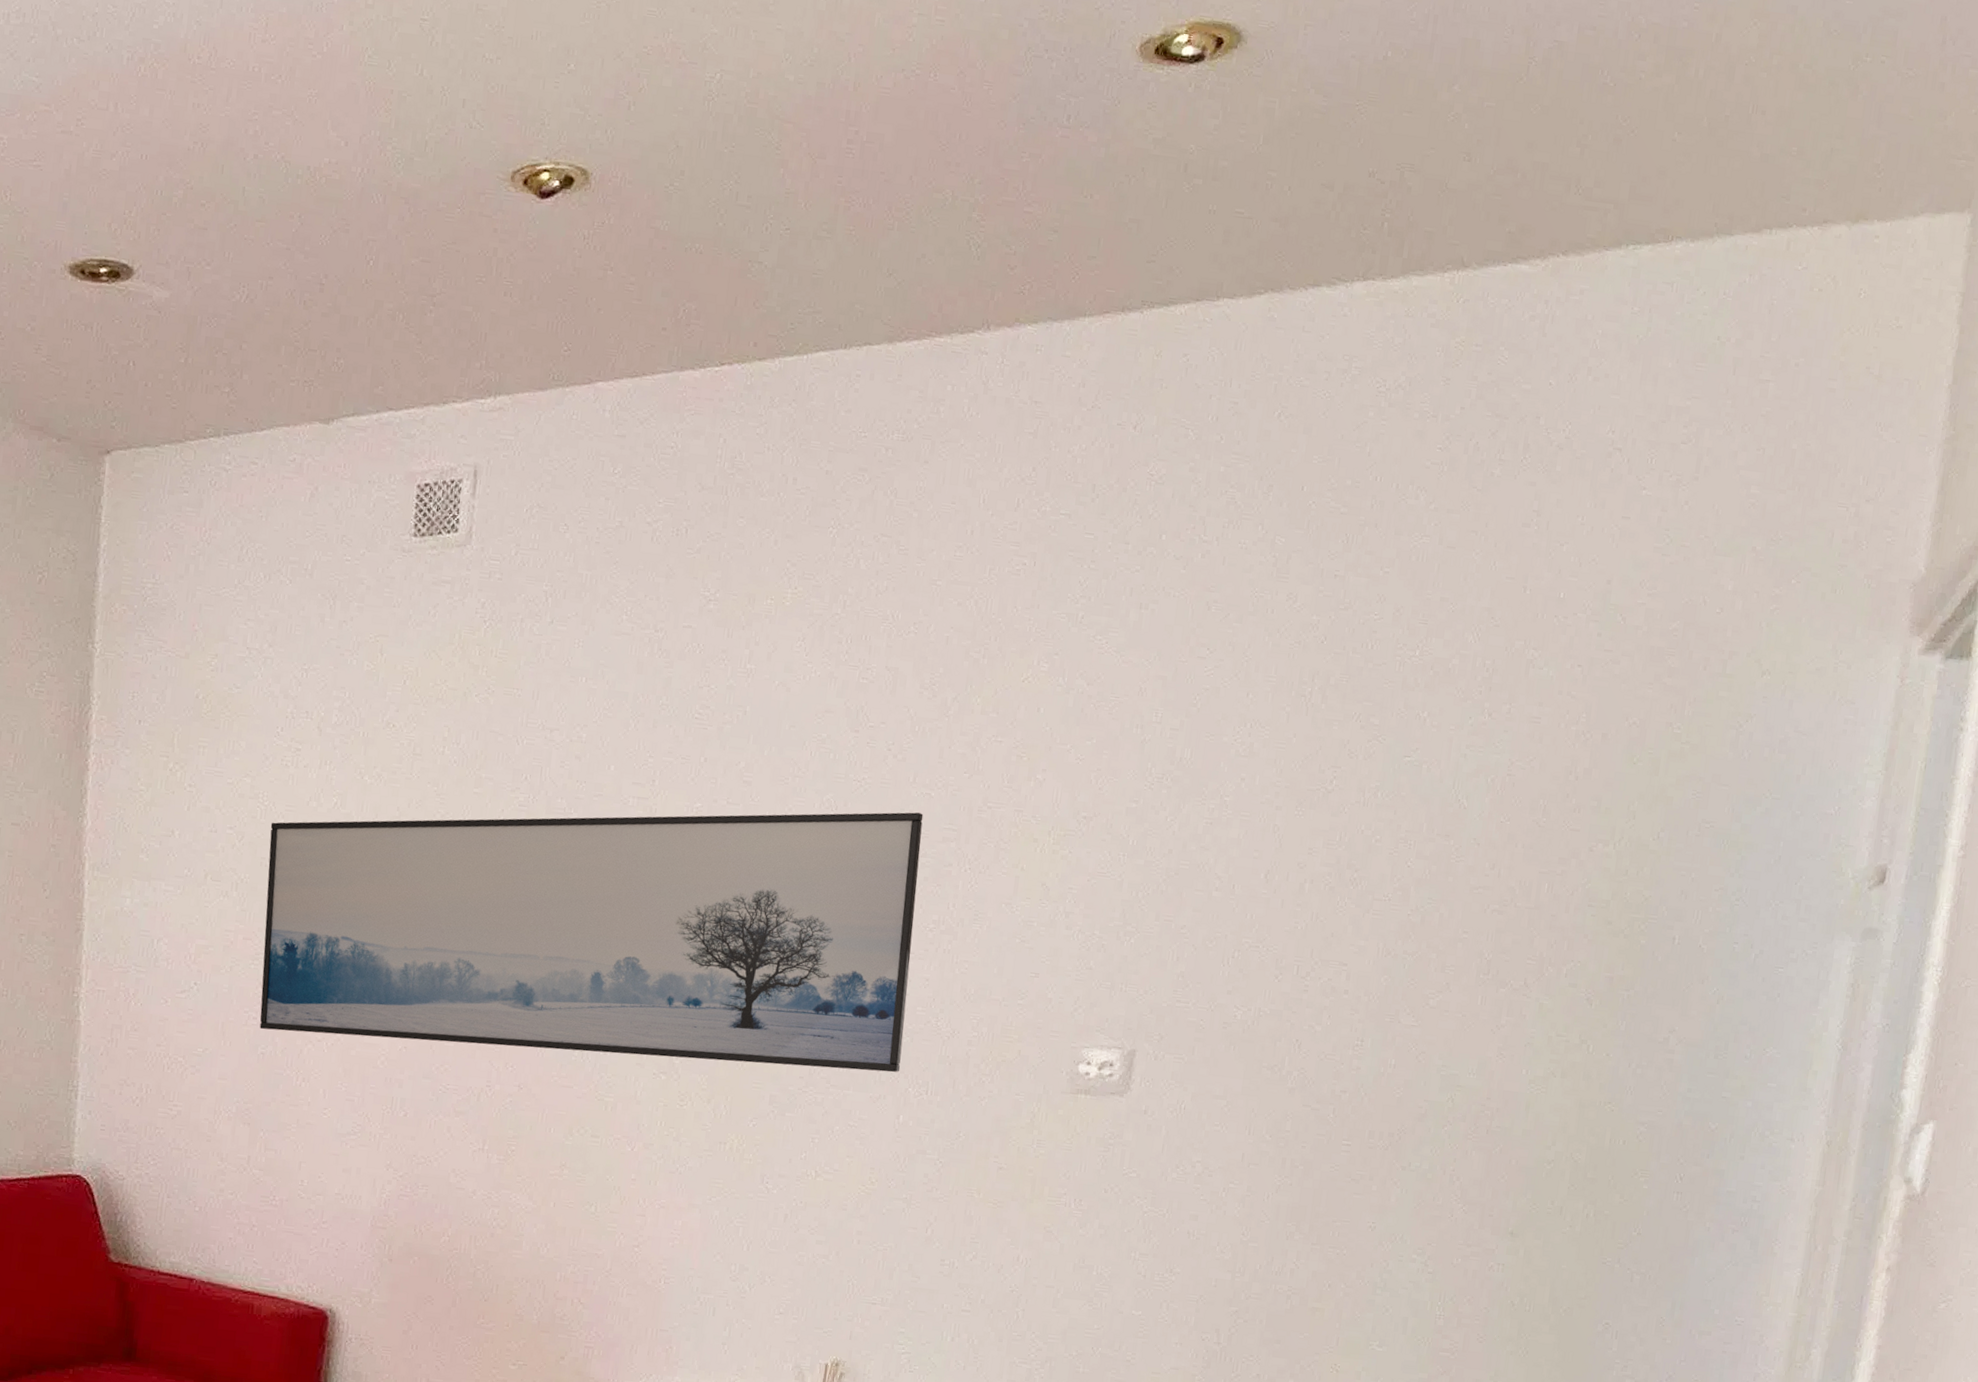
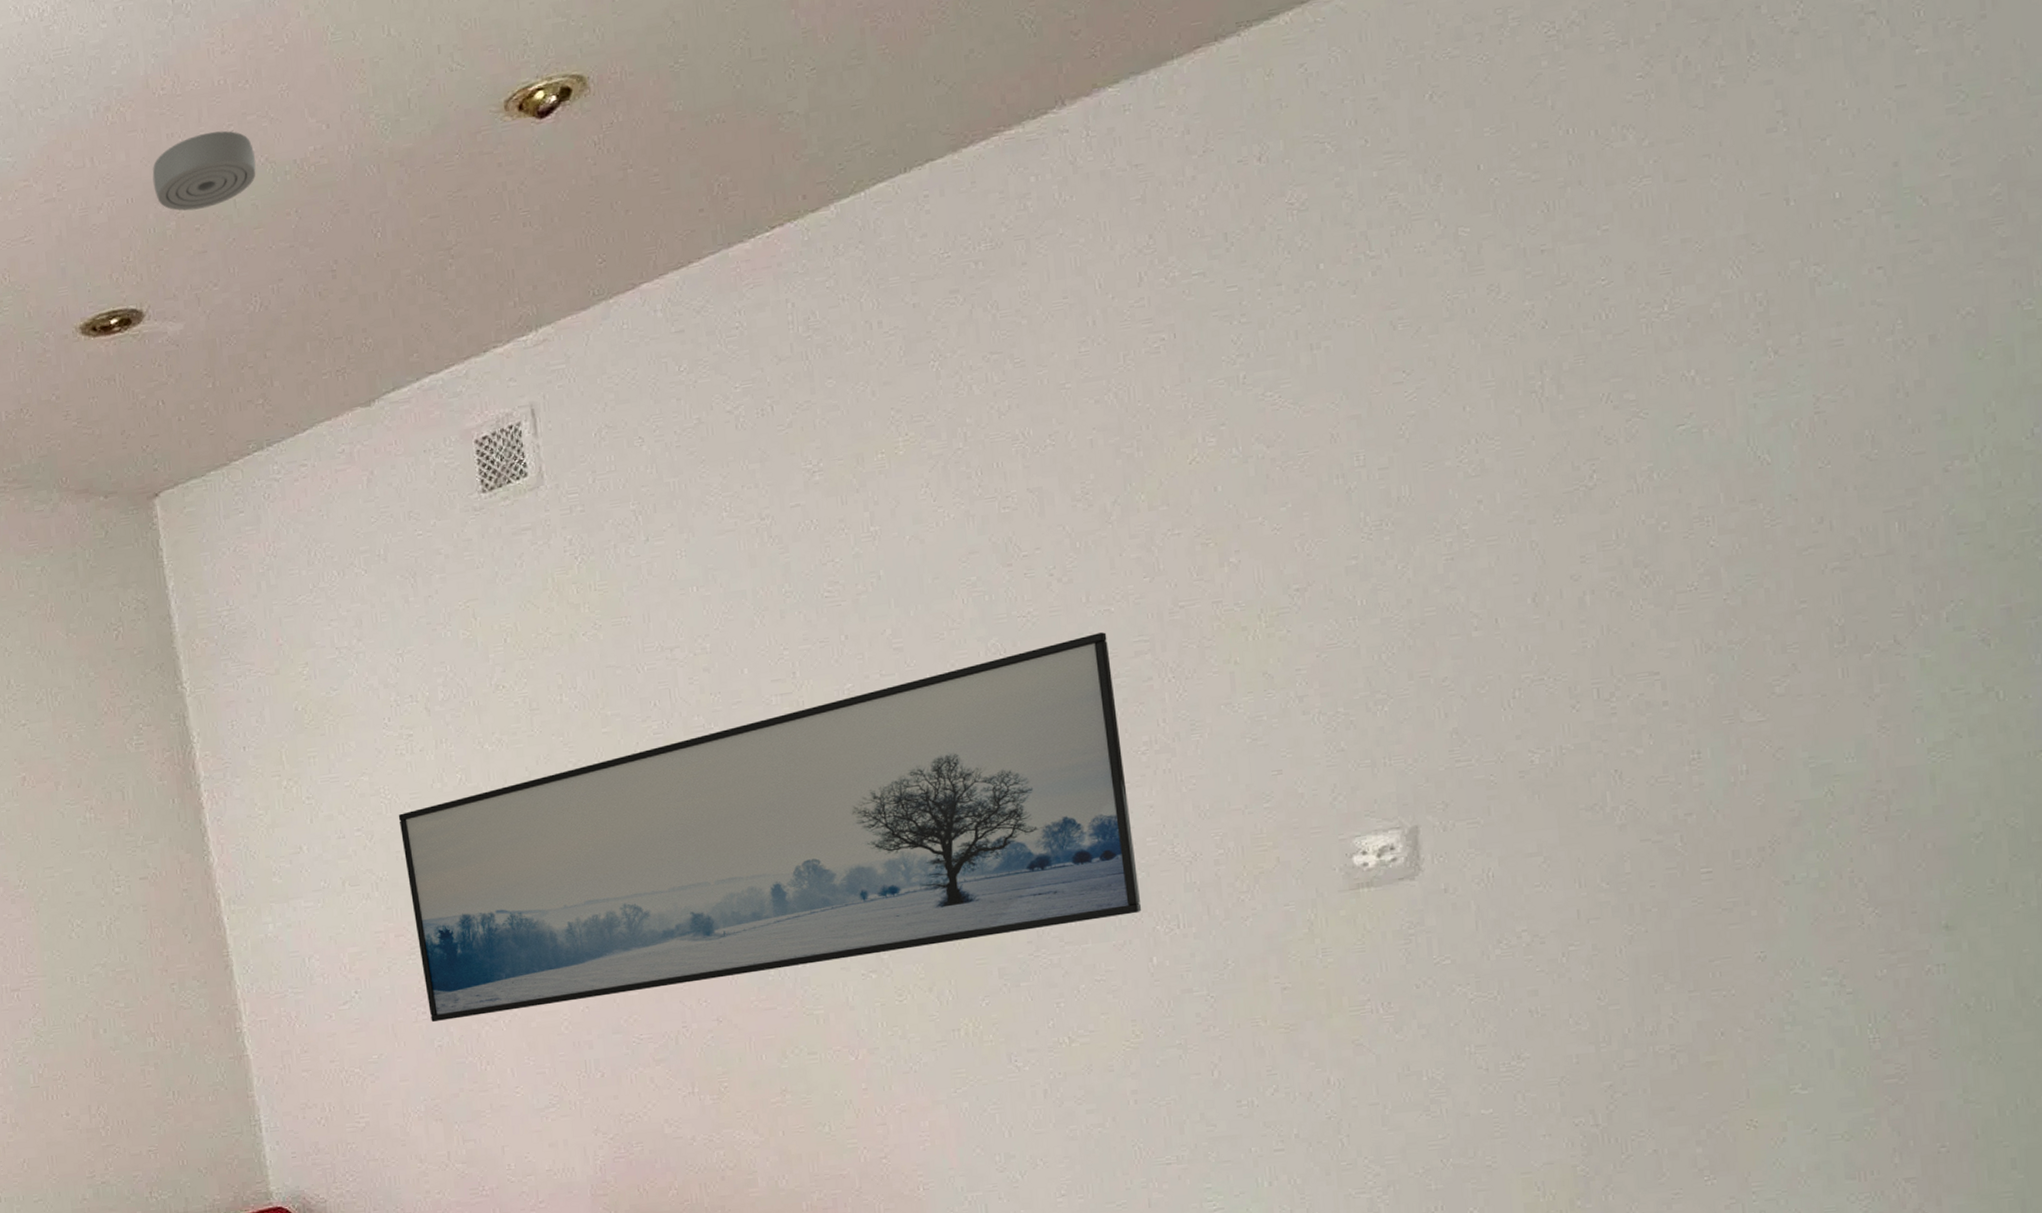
smoke detector: none [169,113,273,187] -> present [152,131,256,211]

